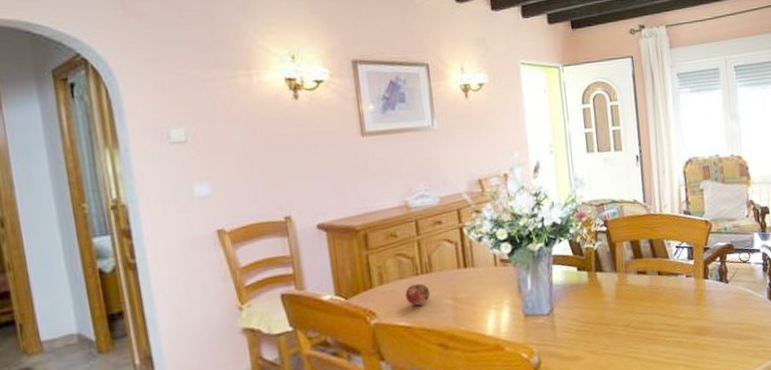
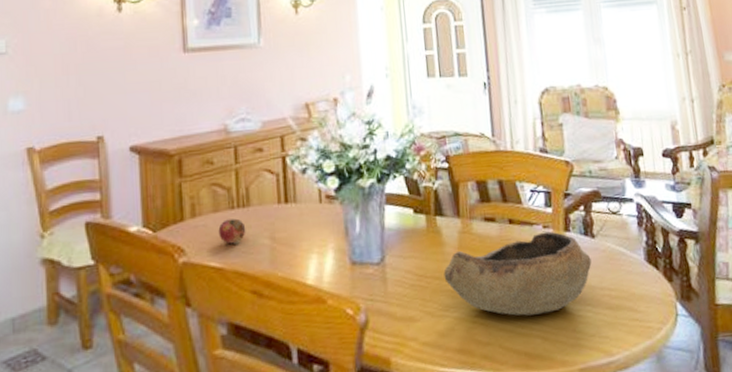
bowl: none [603,279,726,350] -> present [443,231,592,316]

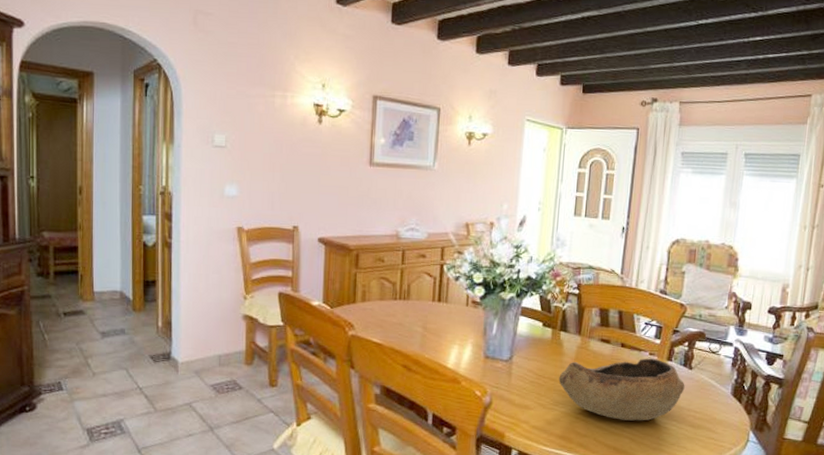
fruit: present [218,218,246,245] -> none [382,307,404,327]

